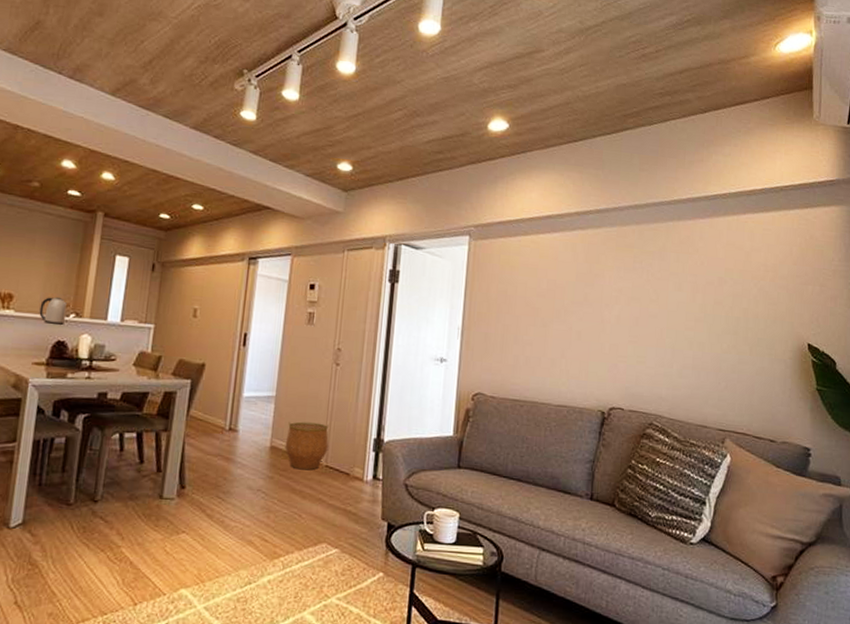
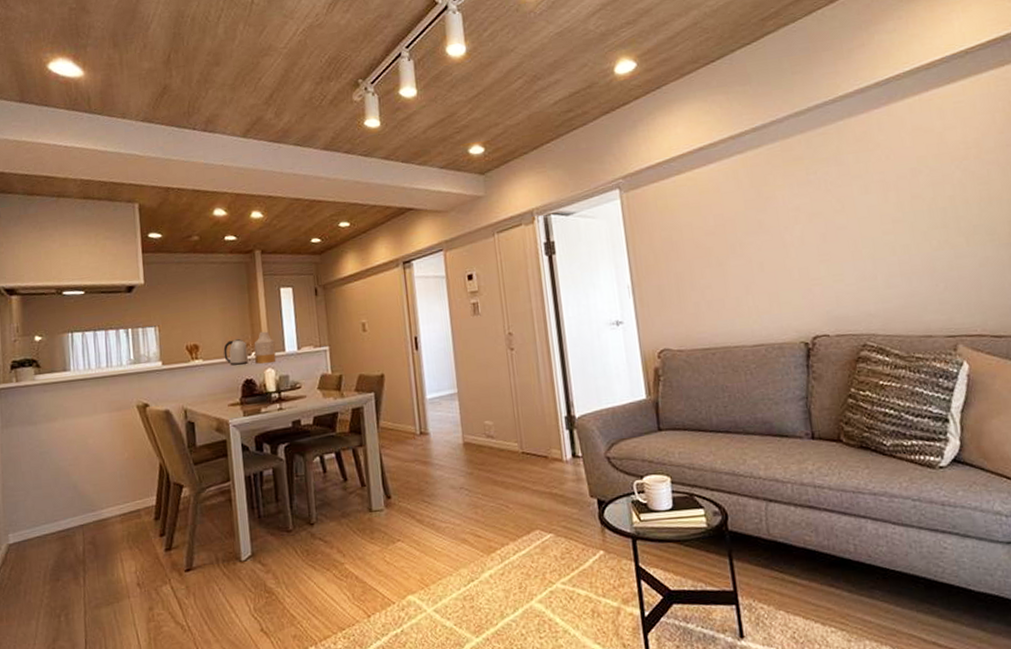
vase: none [72,295,99,330] -> present [253,331,276,365]
basket: present [285,421,329,470] -> none [476,411,521,461]

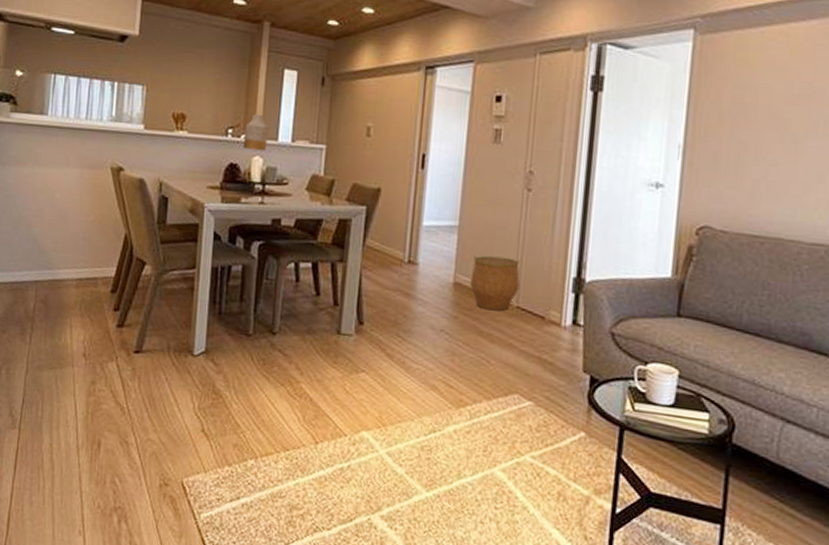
kettle: present [223,339,249,366] -> none [211,116,238,147]
basket: none [476,411,521,461] -> present [470,255,520,311]

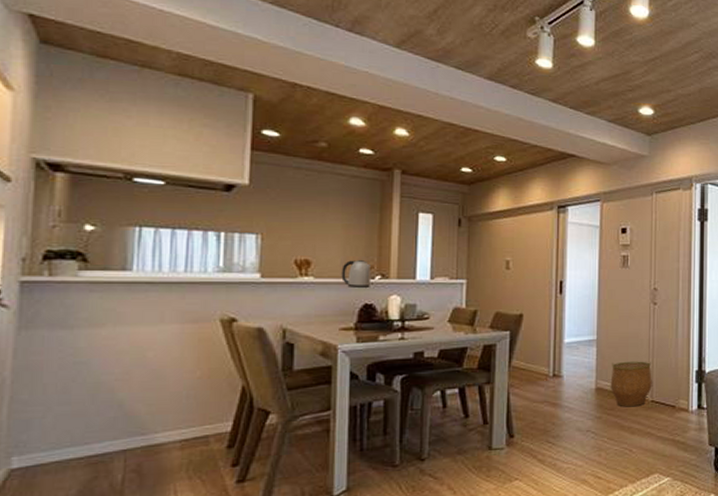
kettle: none [211,116,238,147] -> present [341,260,372,289]
vase: present [244,114,269,151] -> none [379,255,406,290]

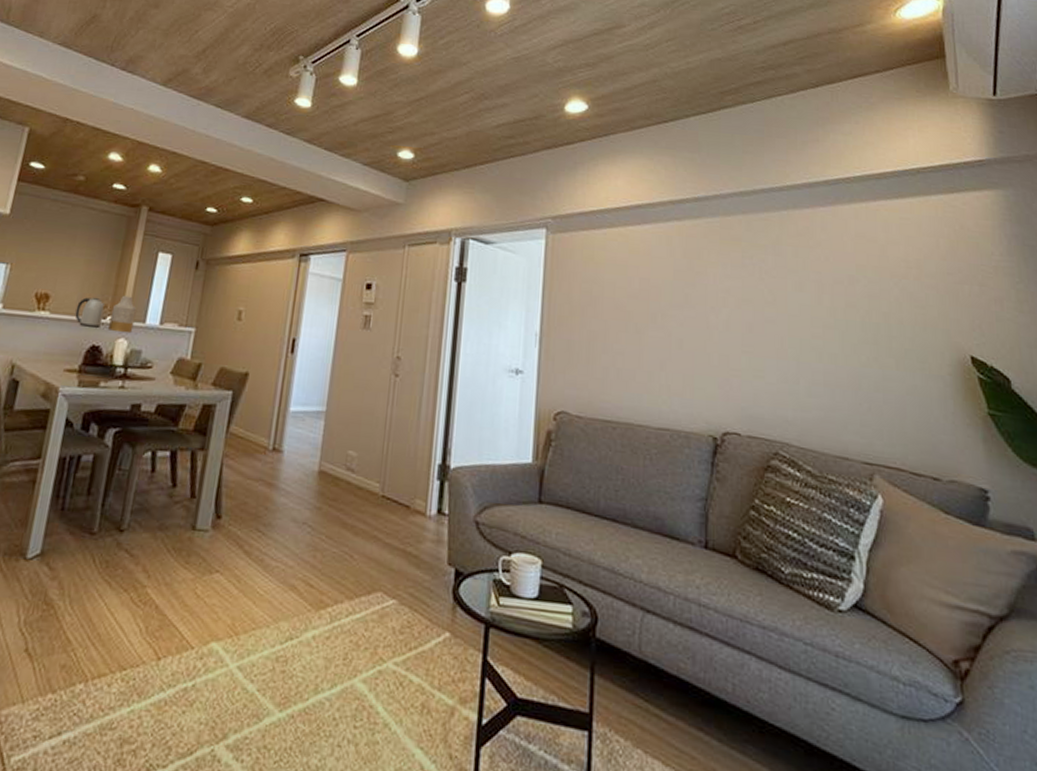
vase: none [379,255,406,290] -> present [108,295,138,334]
basket: present [610,361,652,407] -> none [335,442,386,501]

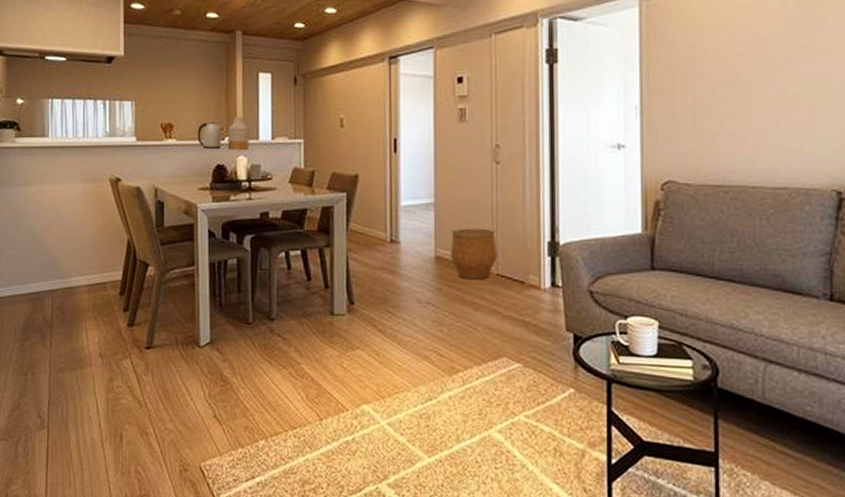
basket: none [335,442,386,501] -> present [450,228,497,280]

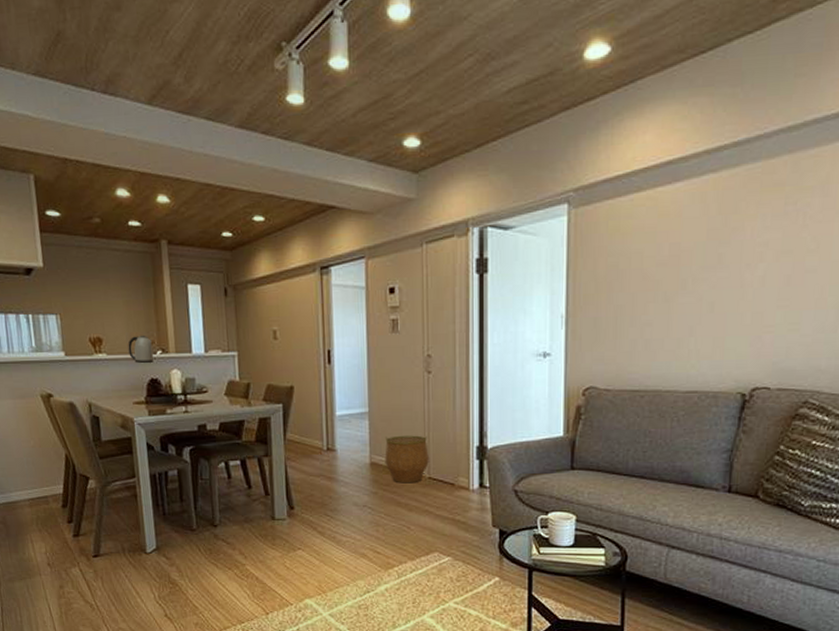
vase: present [228,116,250,151] -> none [159,329,183,365]

